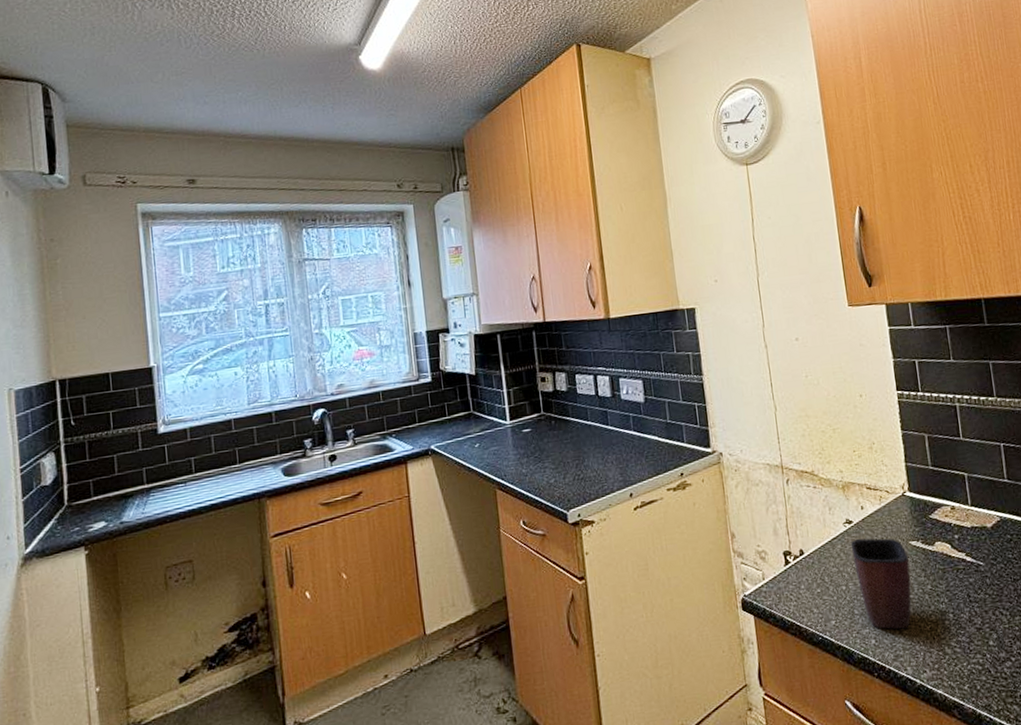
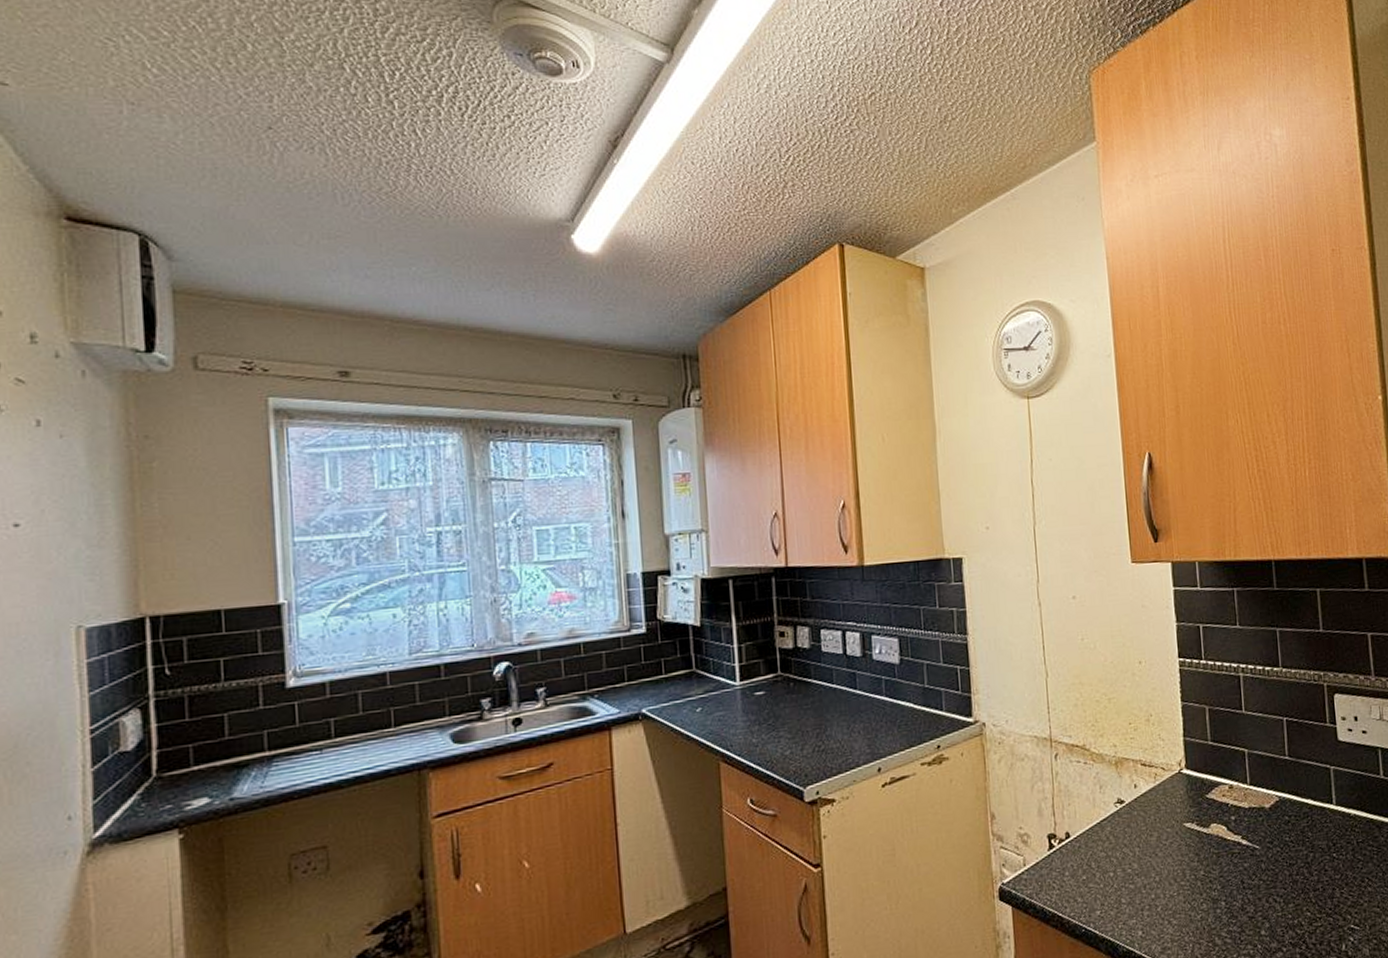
mug: present [850,538,912,630] -> none [1121,819,1183,920]

